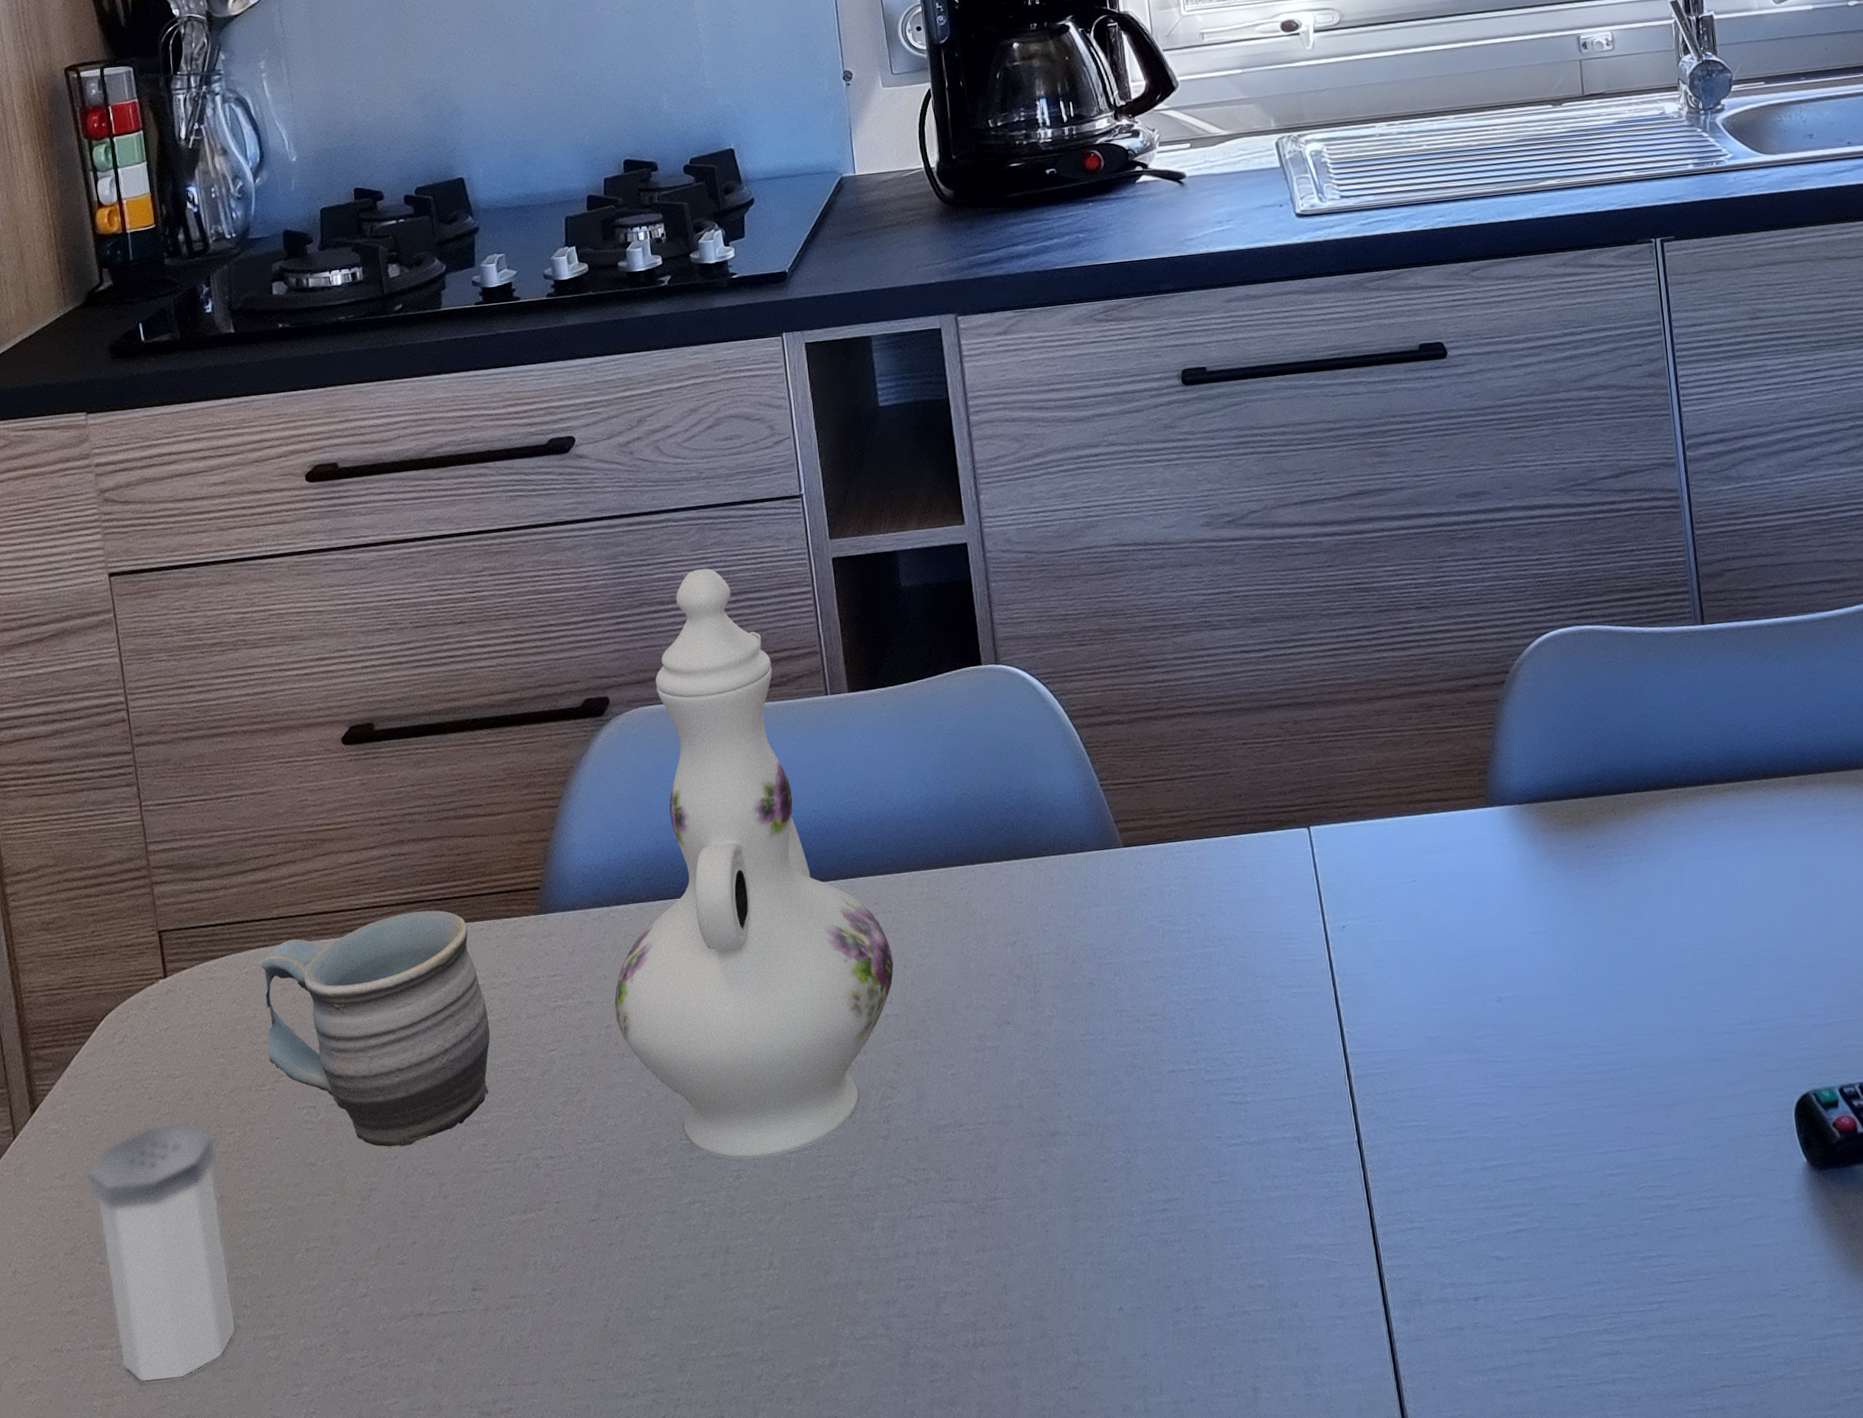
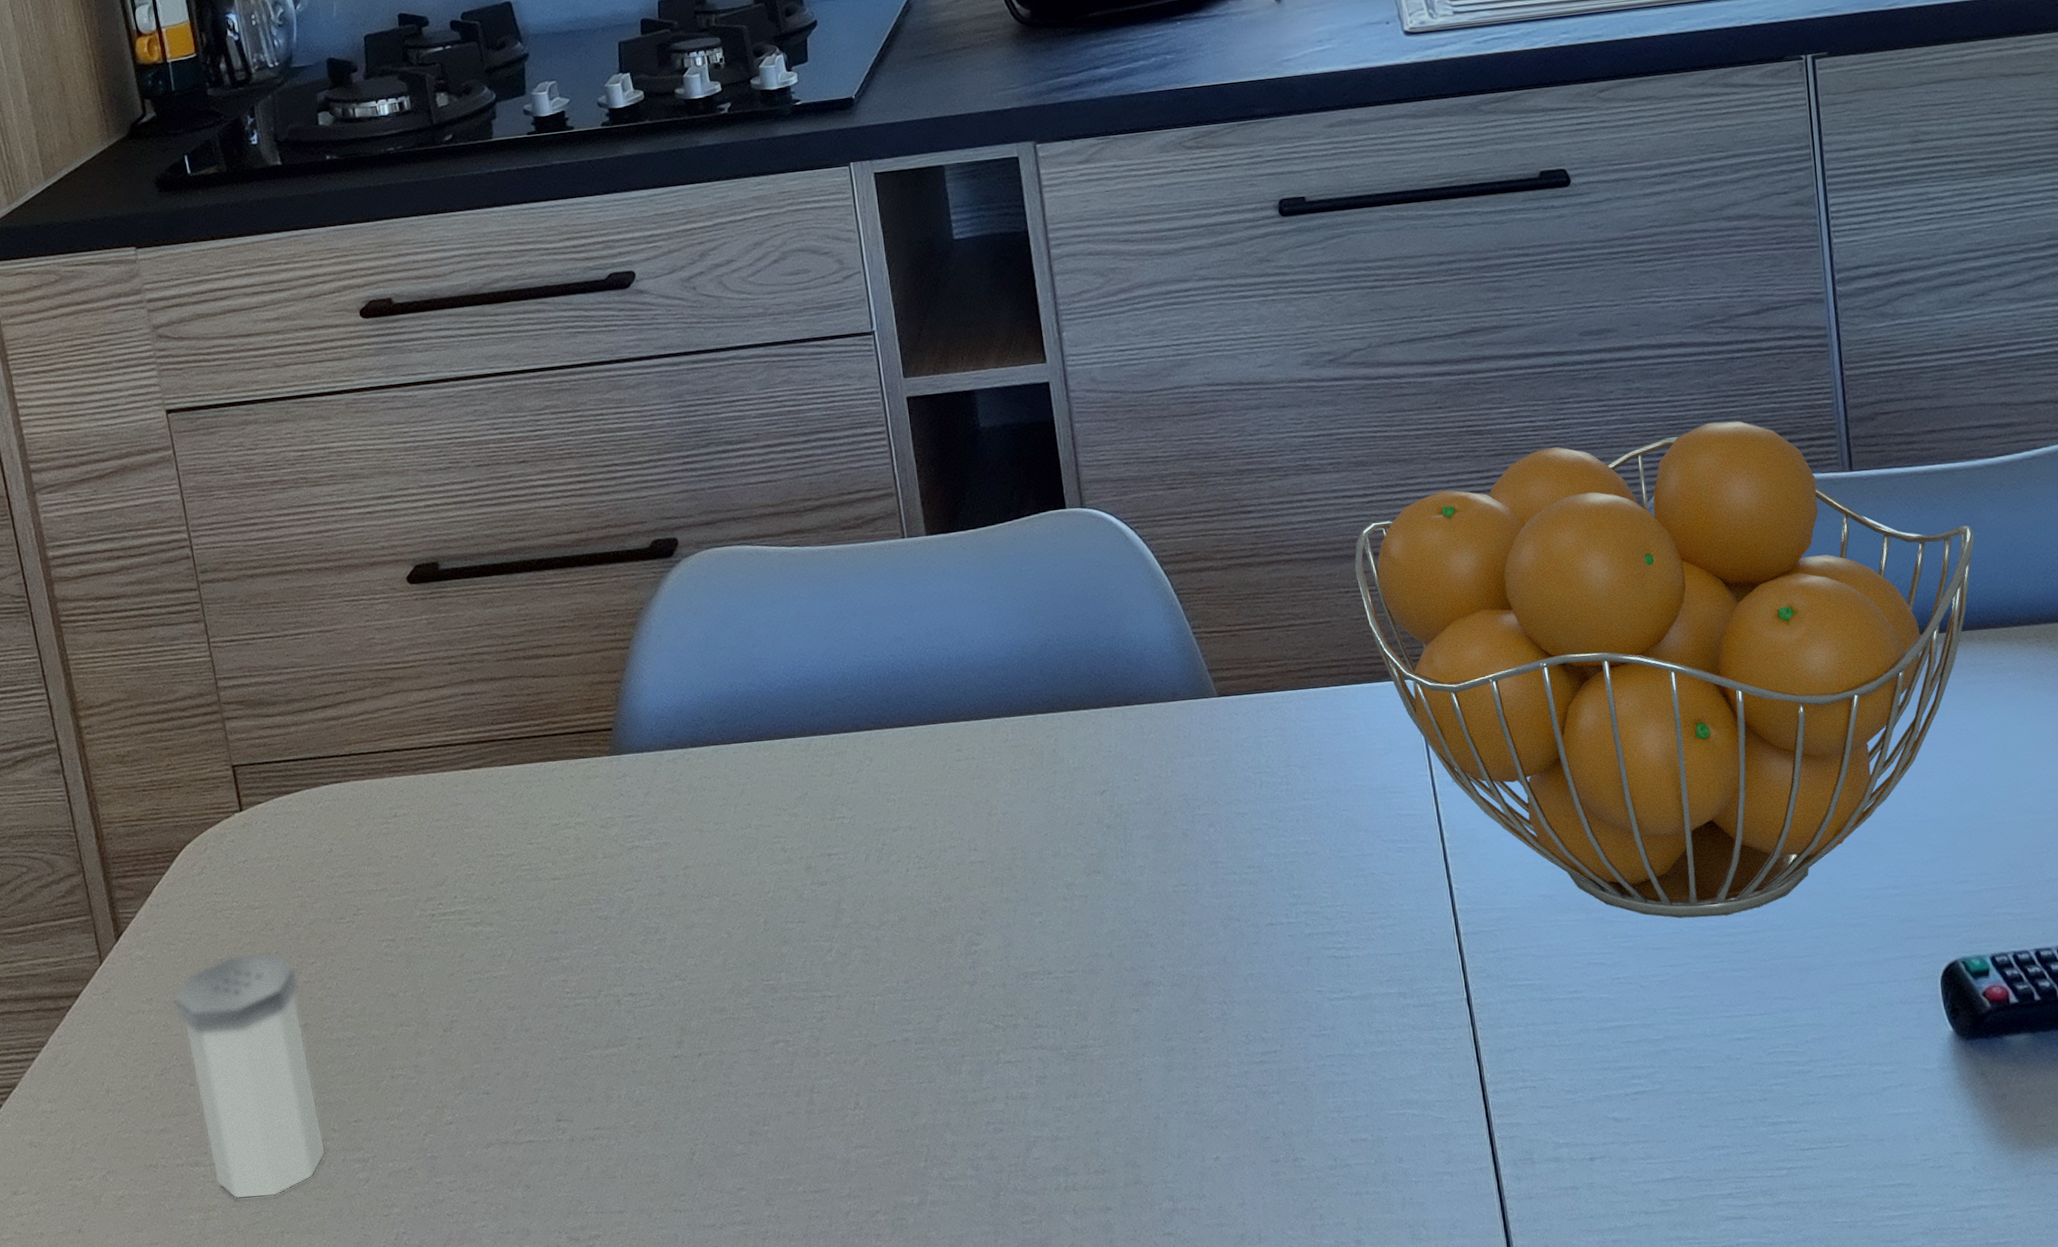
mug: present [258,910,491,1147] -> none [332,749,567,981]
ewer: present [614,568,894,1159] -> none [692,407,978,1001]
fruit basket: none [1251,577,1815,1057] -> present [1354,421,1975,919]

